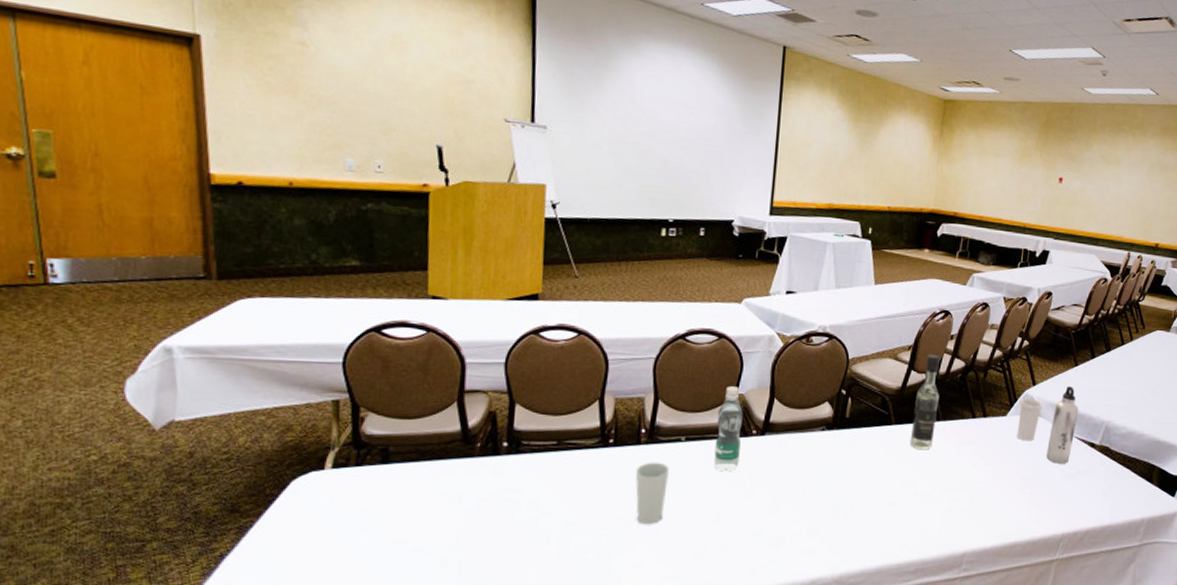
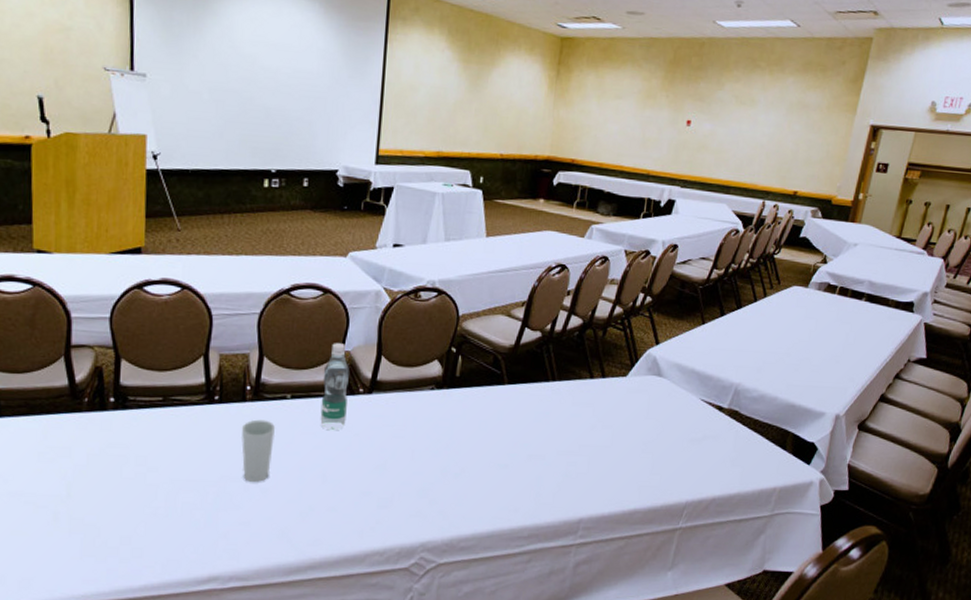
bottle: present [910,354,940,450] -> none [523,310,556,412]
cup: present [1017,398,1043,441] -> none [638,358,666,404]
water bottle: present [1046,386,1079,464] -> none [670,346,706,428]

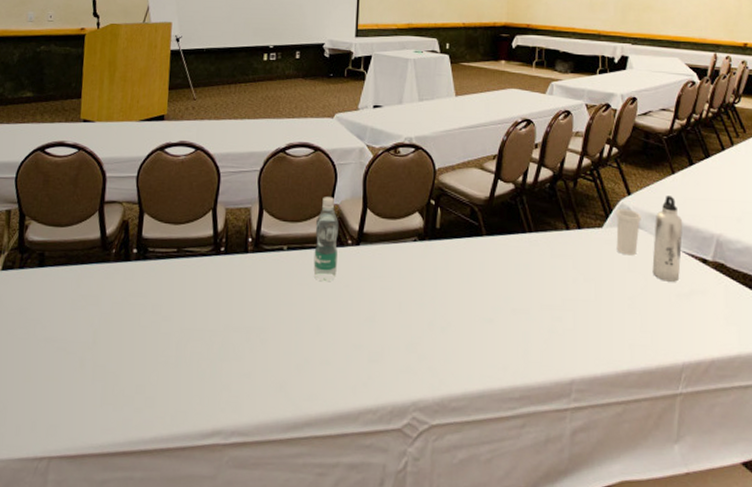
cup: present [241,419,275,482] -> none [243,270,273,333]
cup: none [638,358,666,404] -> present [615,208,641,256]
water bottle: none [670,346,706,428] -> present [652,196,683,282]

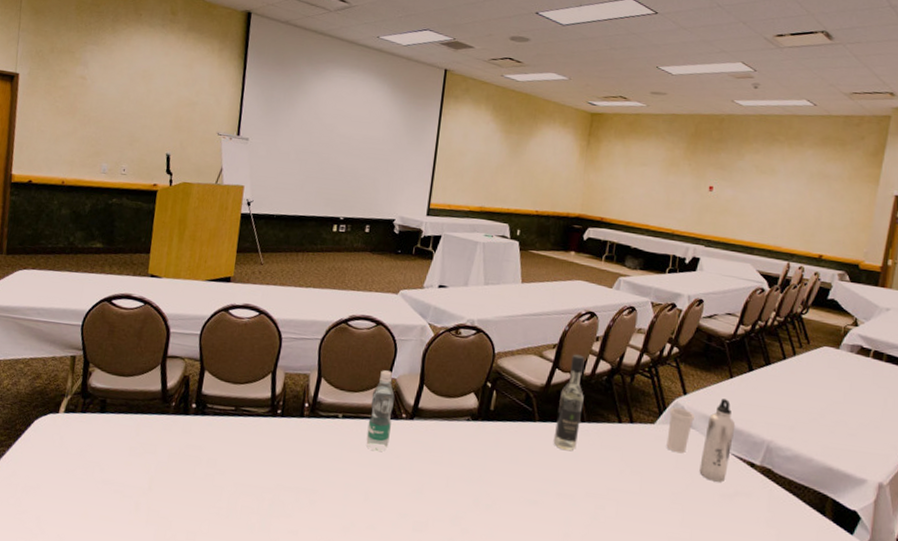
bottle: none [503,163,529,264] -> present [553,354,585,451]

